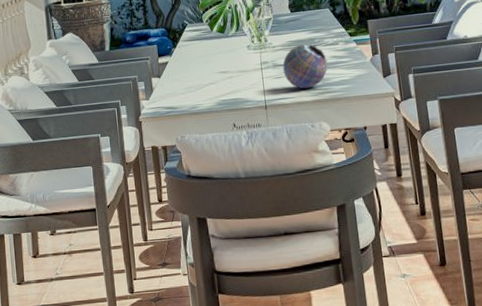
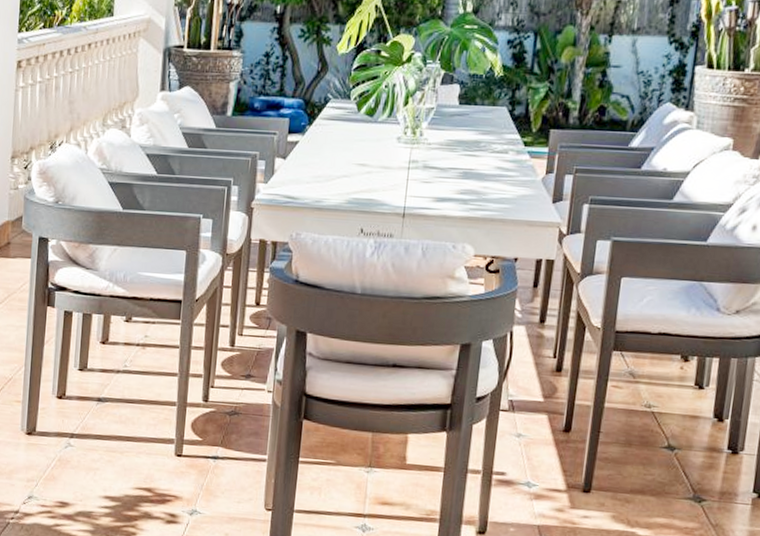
decorative ball: present [282,44,328,89] -> none [434,146,490,202]

